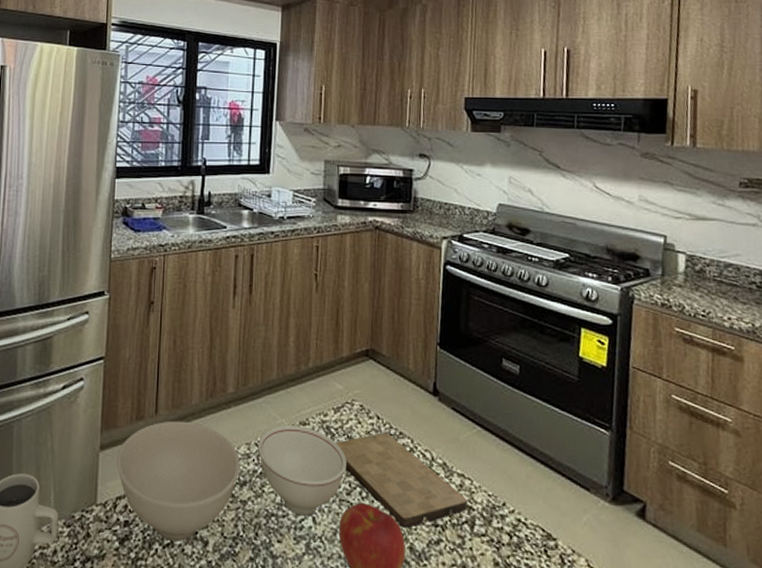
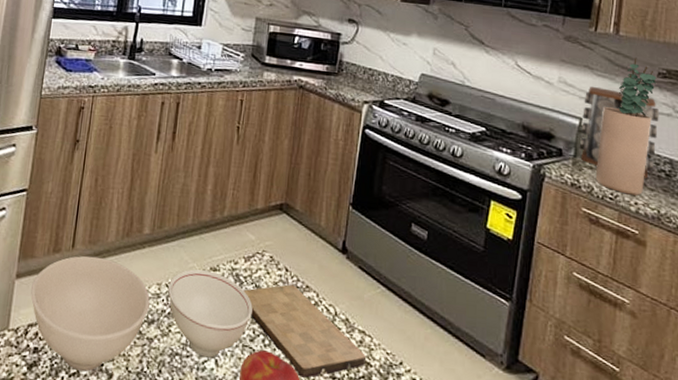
spice rack: none [666,195,745,292] -> present [579,81,659,179]
vase: none [685,169,739,310] -> present [595,57,657,196]

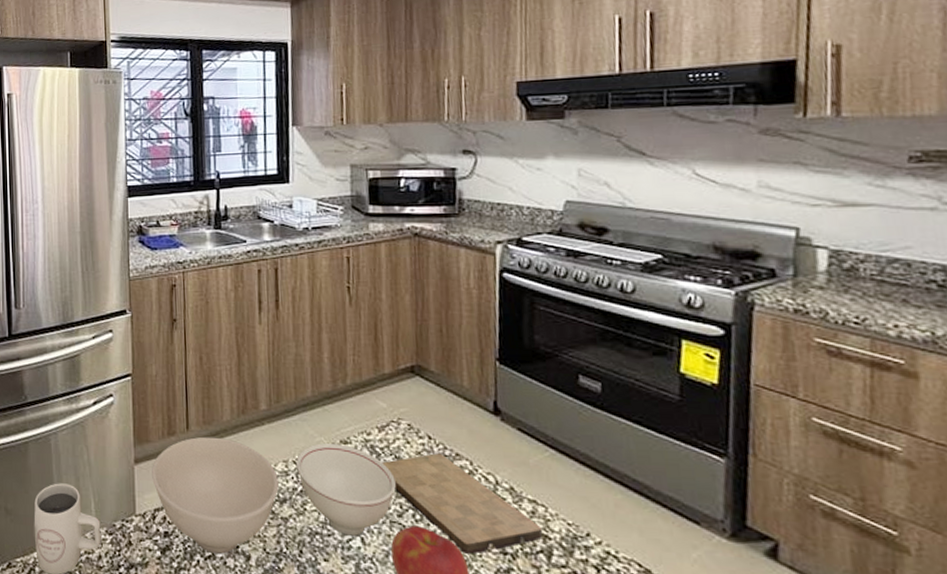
spice rack: present [579,81,659,179] -> none [799,175,918,293]
vase: present [595,57,657,196] -> none [827,142,908,316]

